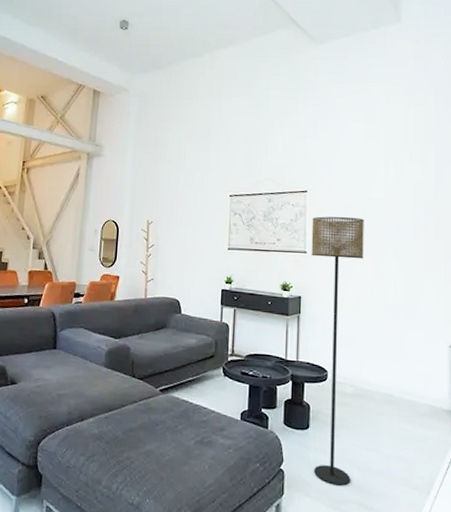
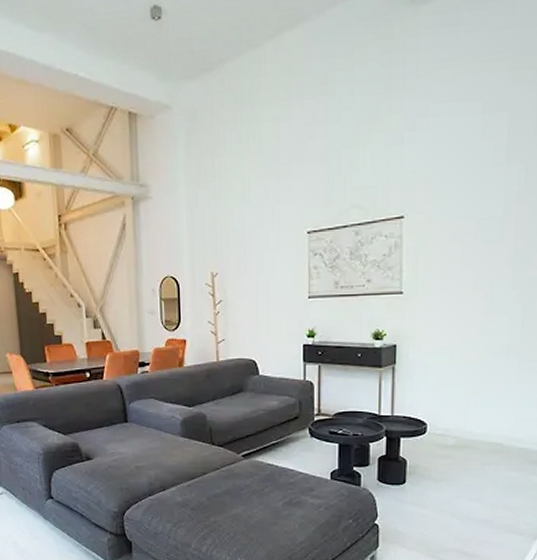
floor lamp: present [311,216,364,486] -> none [408,244,475,536]

